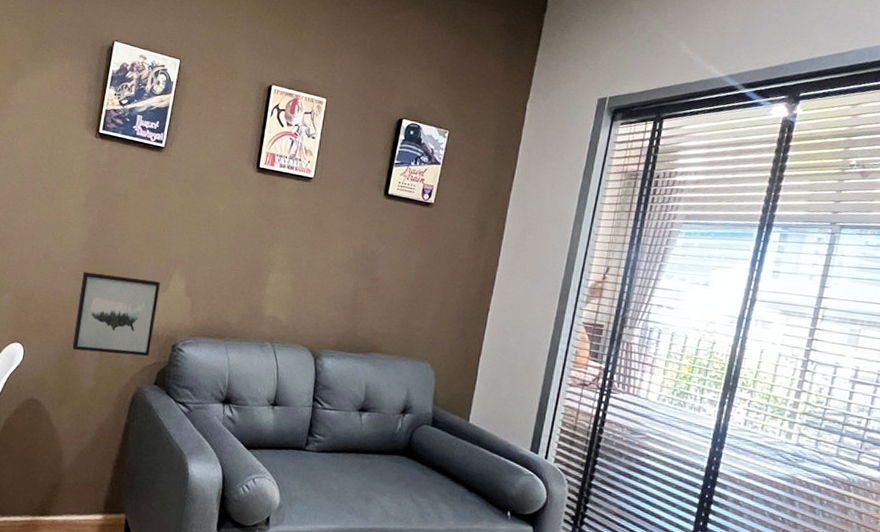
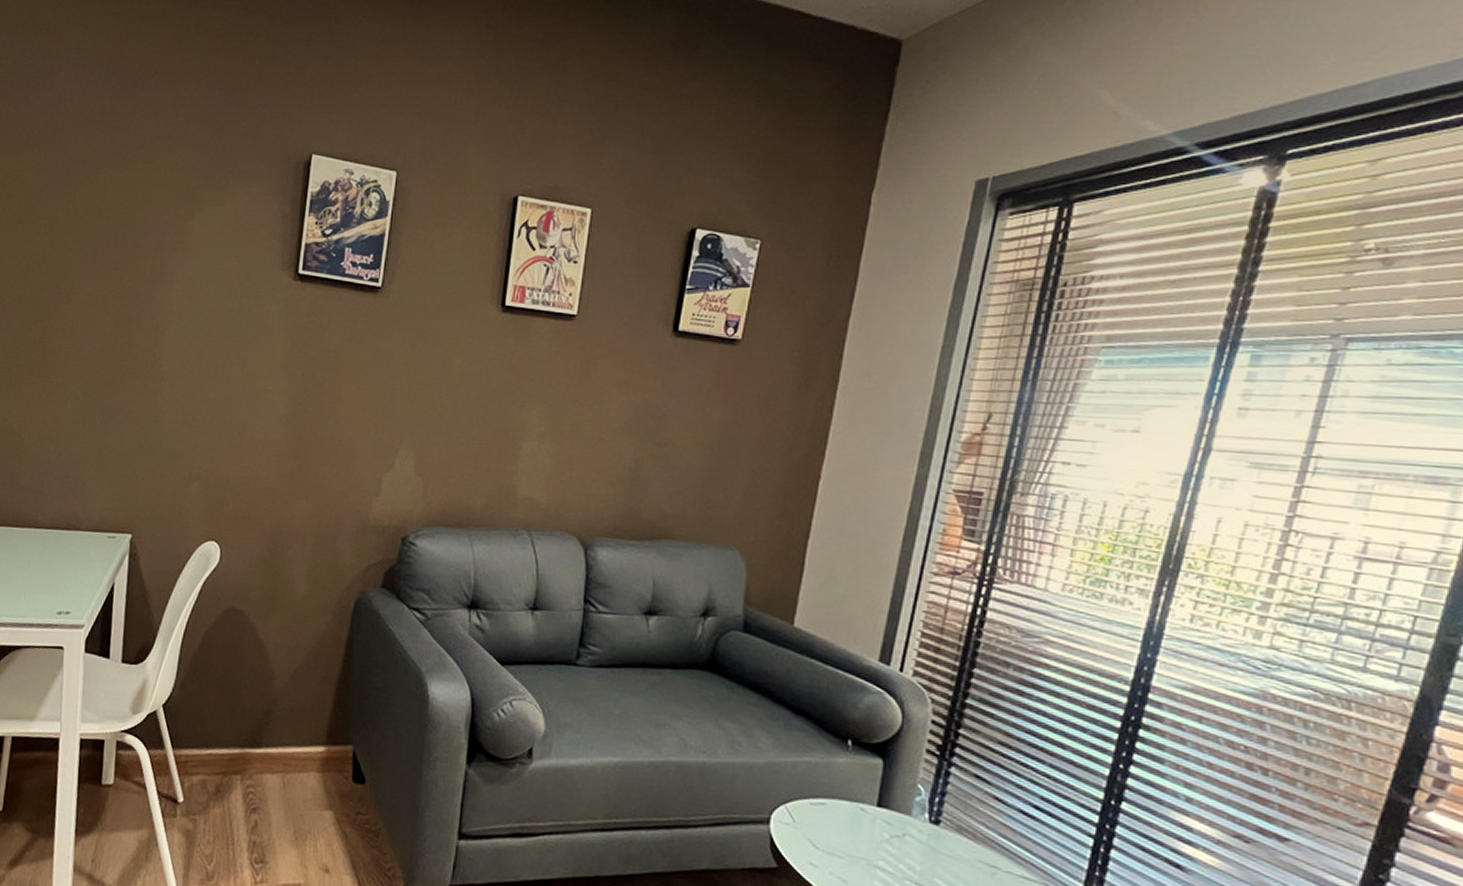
wall art: present [72,271,160,357] -> none [278,450,383,553]

